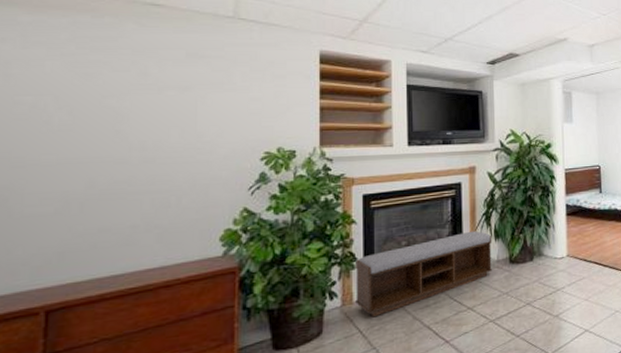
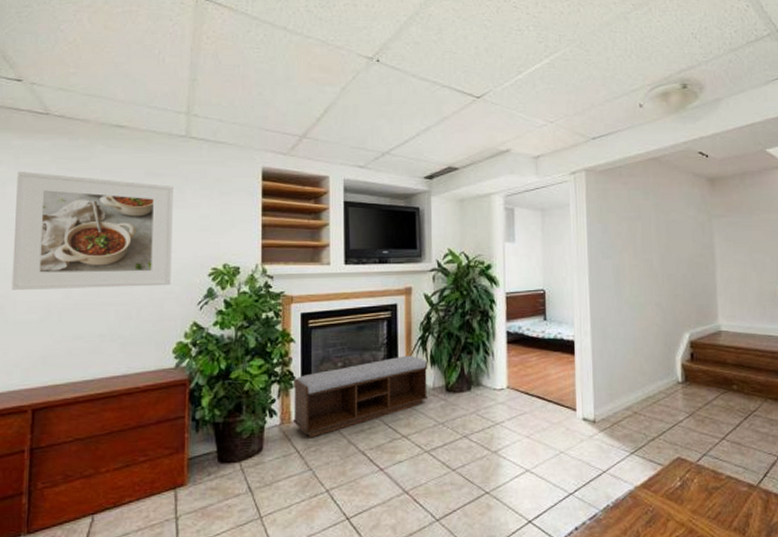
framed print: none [17,49,219,181] -> present [11,171,173,290]

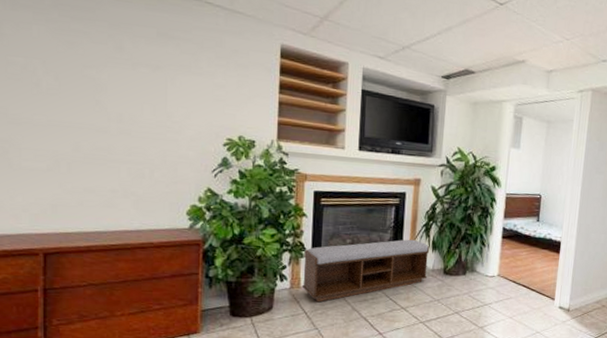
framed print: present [11,171,173,290] -> none [14,11,187,151]

